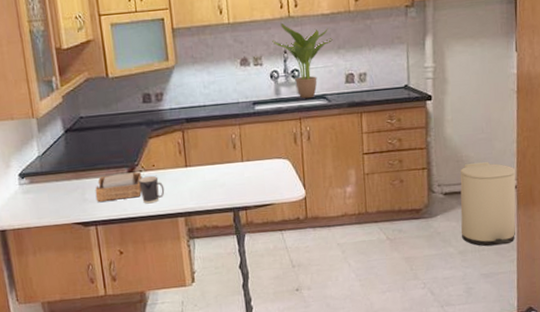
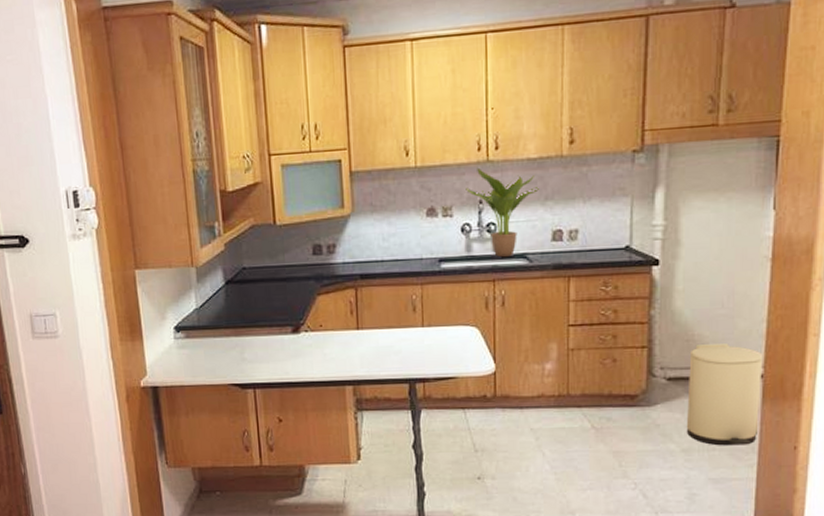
napkin holder: present [95,172,142,202] -> none [255,332,308,362]
mug: present [139,175,165,204] -> none [304,337,332,368]

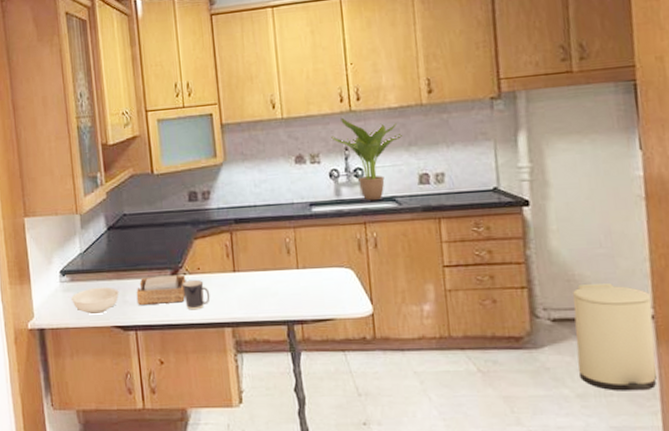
bowl: none [186,344,237,373] -> present [71,287,119,315]
napkin holder: none [255,332,308,362] -> present [136,274,186,305]
mug: none [304,337,332,368] -> present [182,279,211,310]

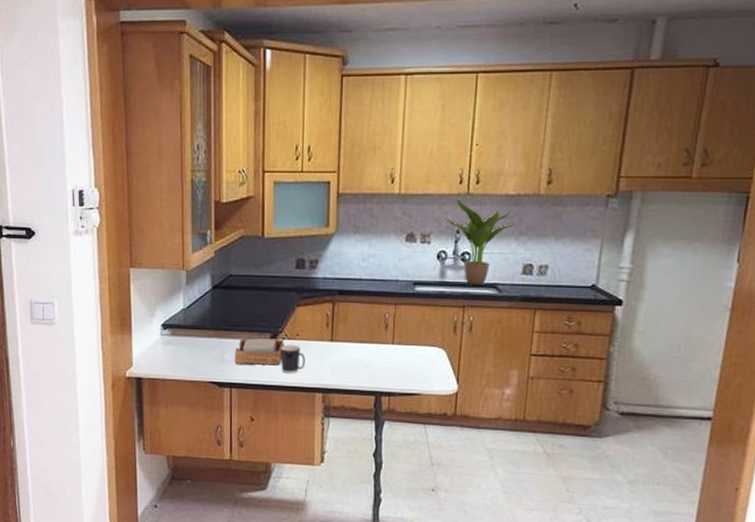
bowl: present [71,287,119,315] -> none [171,343,218,369]
pedal bin: present [573,283,657,391] -> none [634,384,714,483]

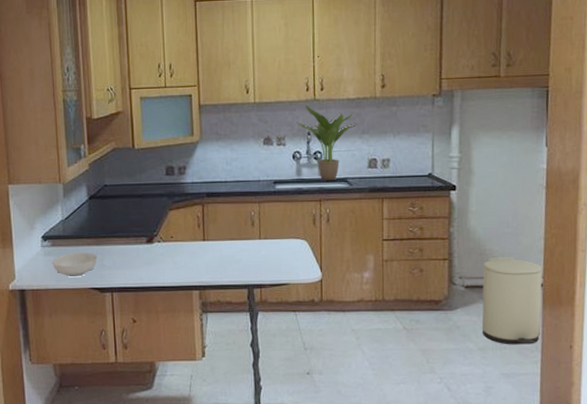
bowl: none [171,343,218,369] -> present [52,252,98,278]
napkin holder: present [234,338,284,366] -> none [113,242,160,269]
mug: present [280,344,306,374] -> none [156,247,181,275]
pedal bin: none [634,384,714,483] -> present [482,257,542,345]

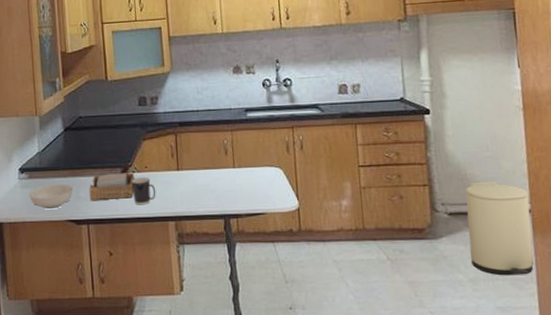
napkin holder: none [113,242,160,269] -> present [89,172,135,200]
mug: none [156,247,181,275] -> present [131,177,156,205]
potted plant: present [296,105,357,181] -> none [264,33,325,108]

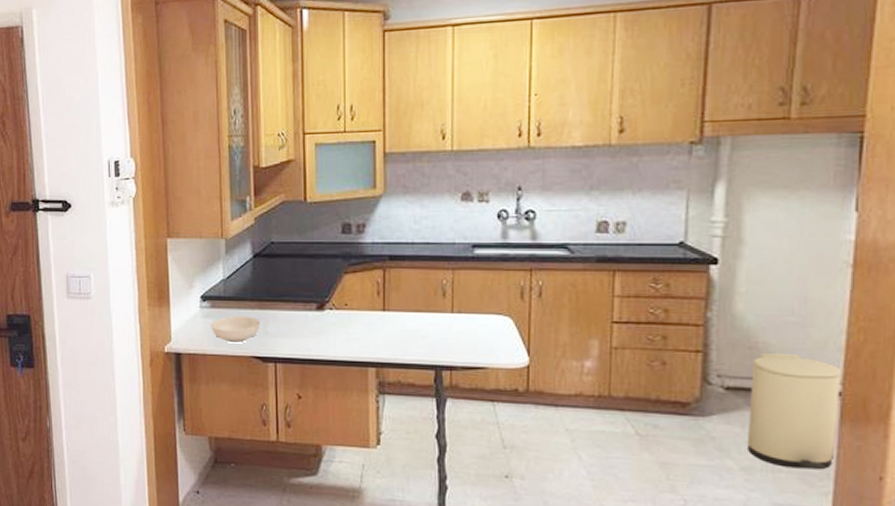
napkin holder: present [89,172,135,200] -> none [278,309,332,338]
mug: present [131,177,156,205] -> none [328,315,356,347]

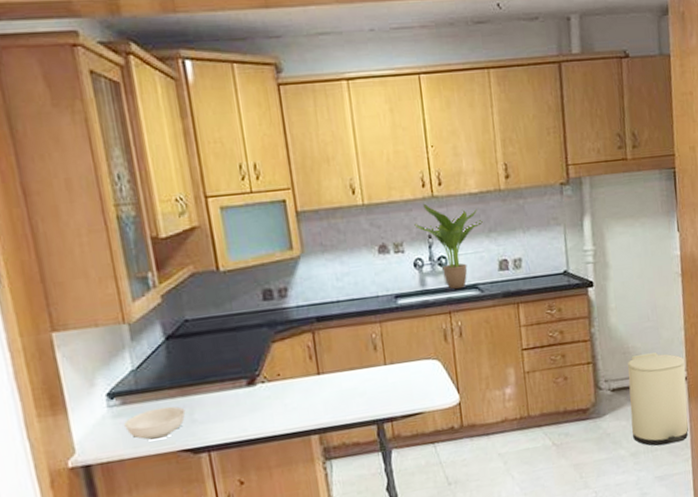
potted plant: none [504,153,584,247] -> present [414,203,483,290]

